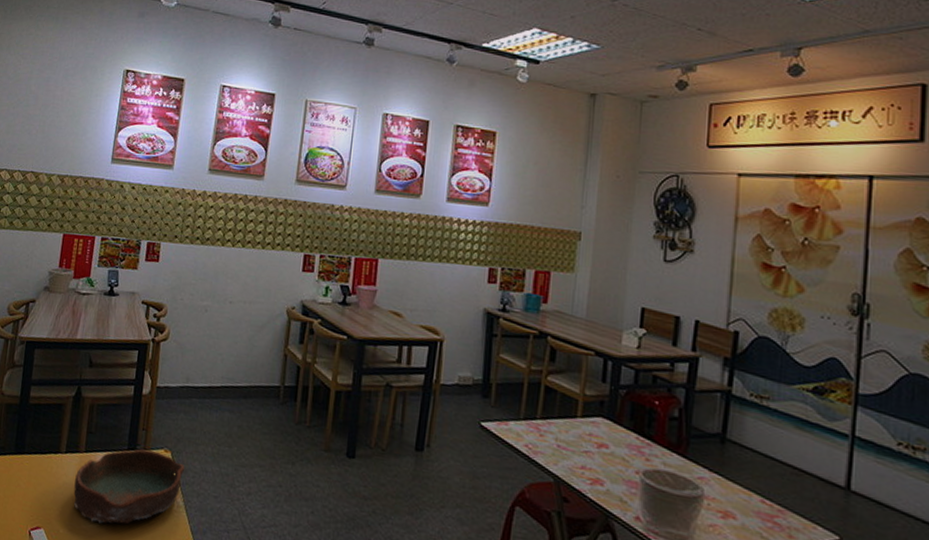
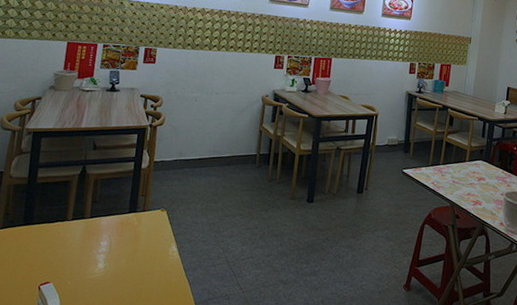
bowl: present [73,449,185,525] -> none [80,211,179,273]

